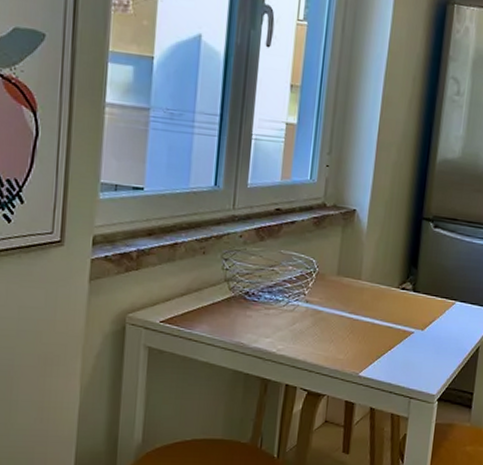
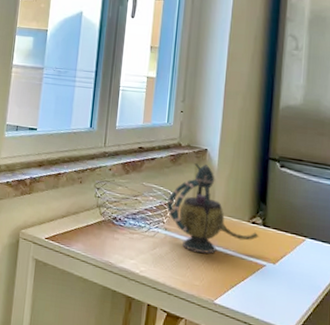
teapot: none [309,226,409,325] -> present [167,163,259,254]

